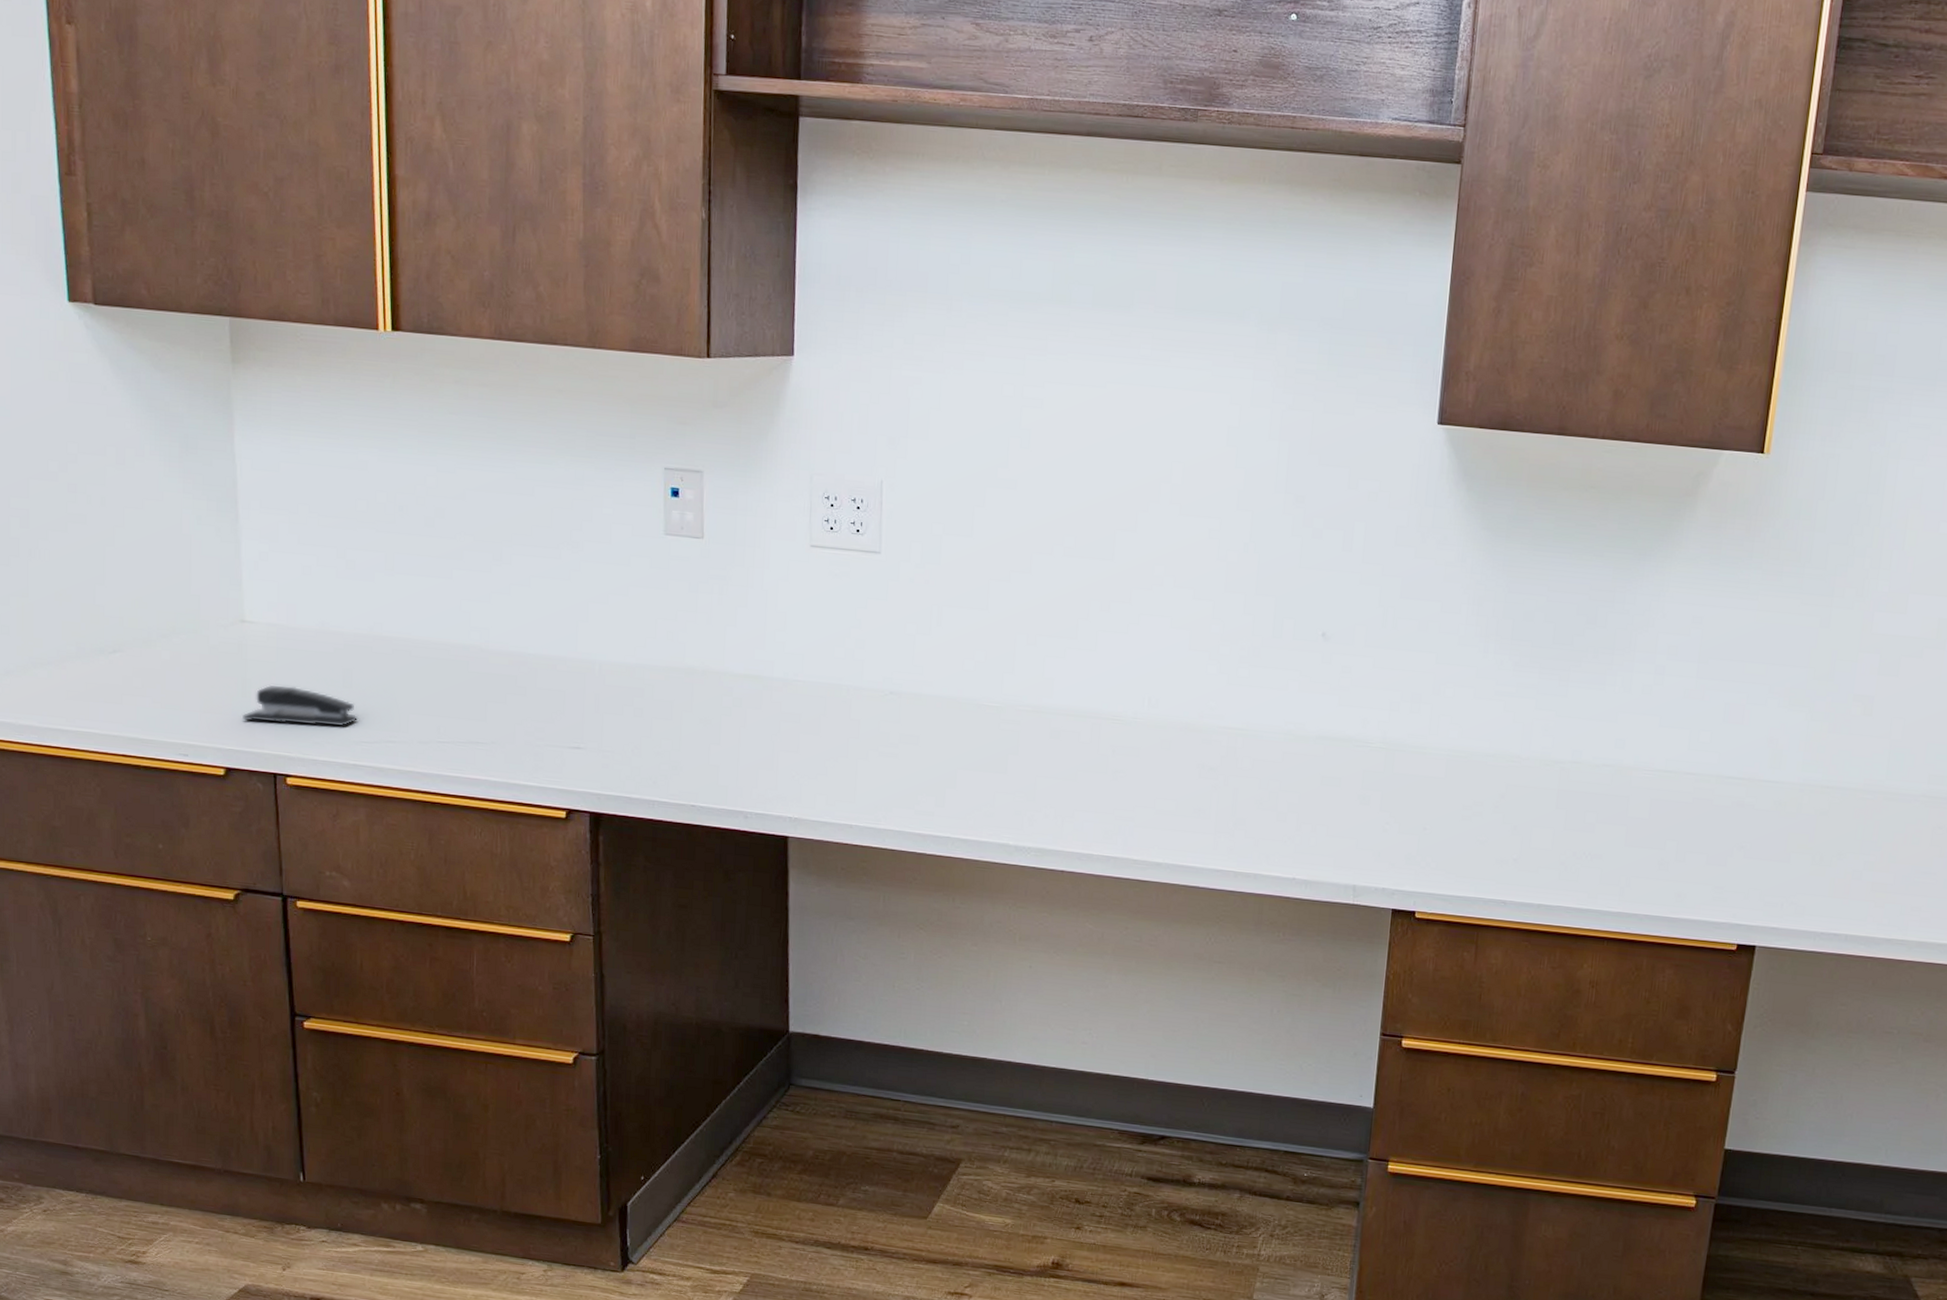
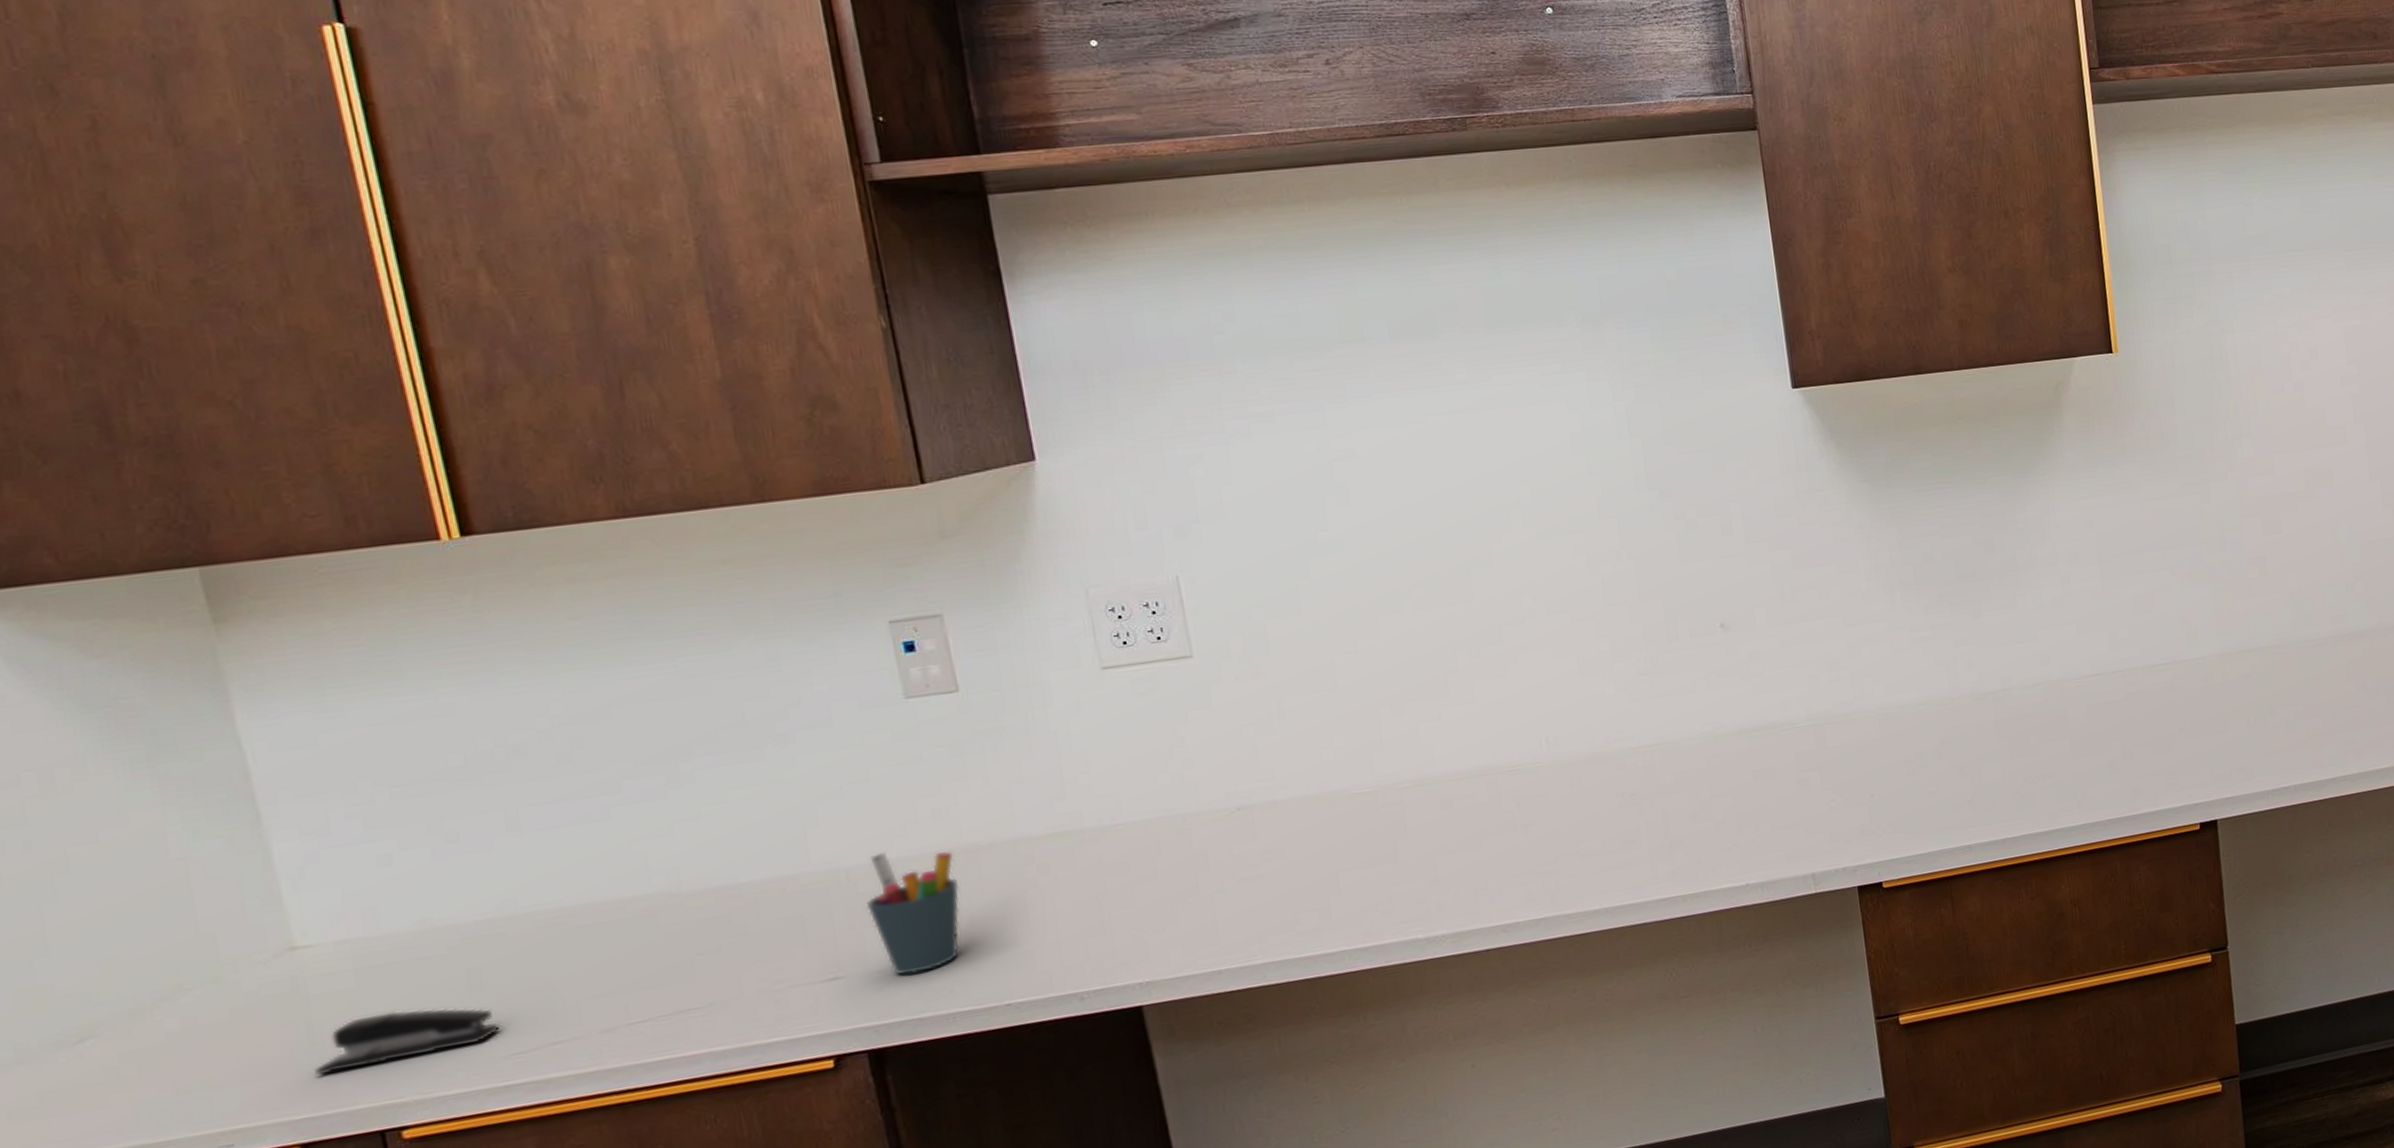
pen holder: none [608,656,676,762] -> present [866,851,960,976]

